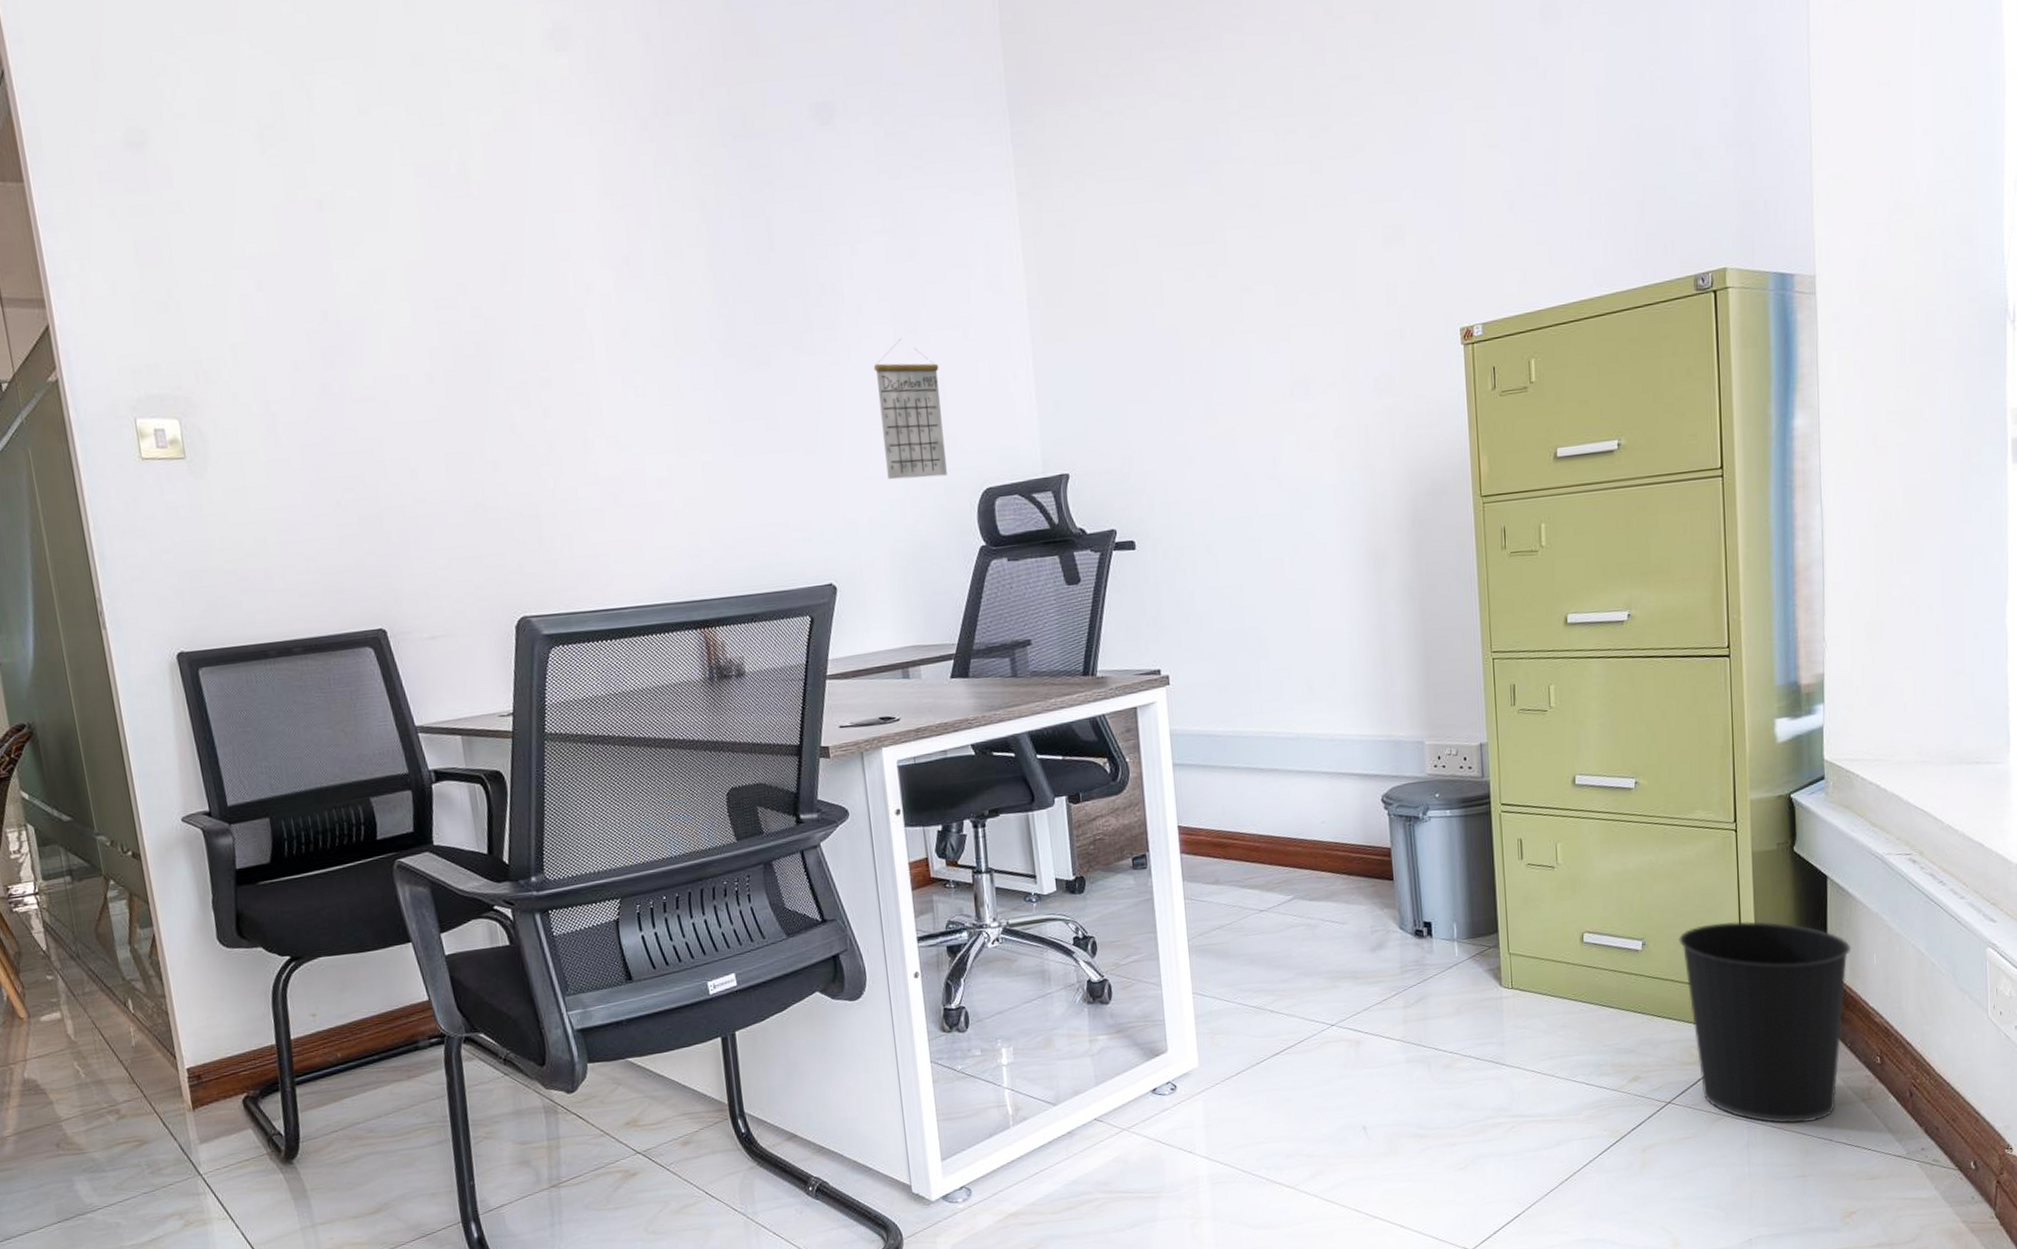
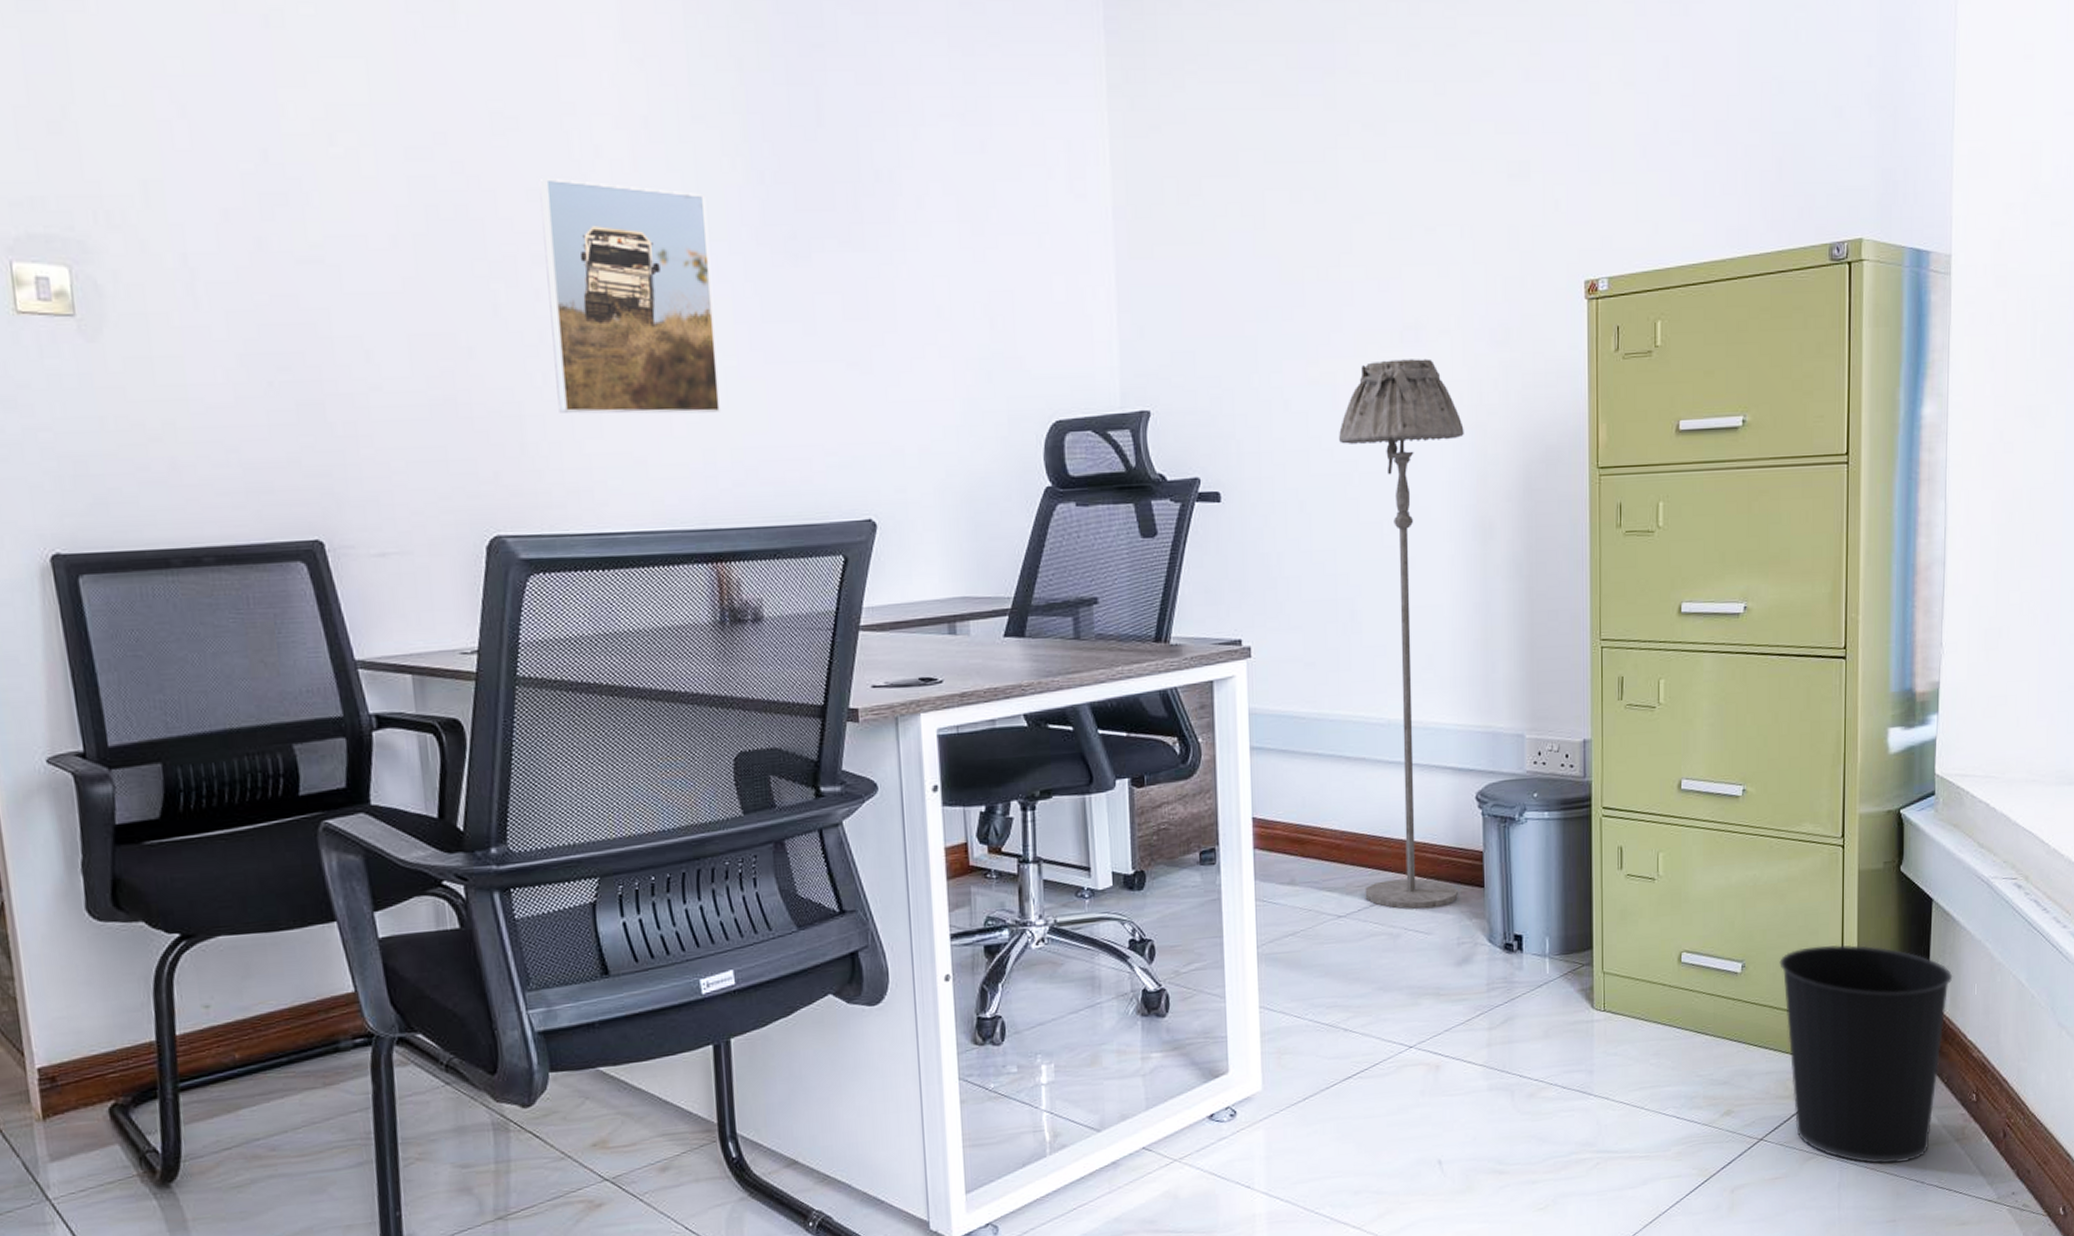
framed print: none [543,314,702,511] -> present [539,177,722,414]
calendar: present [873,337,947,480] -> none [932,240,1011,404]
floor lamp: none [1239,409,1370,903] -> present [1339,358,1464,910]

